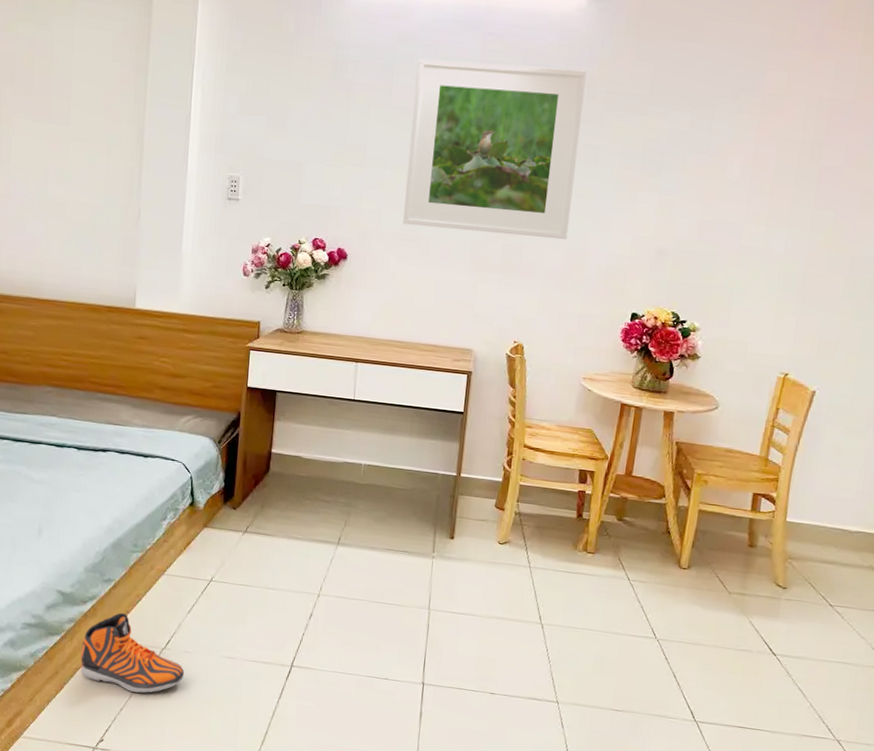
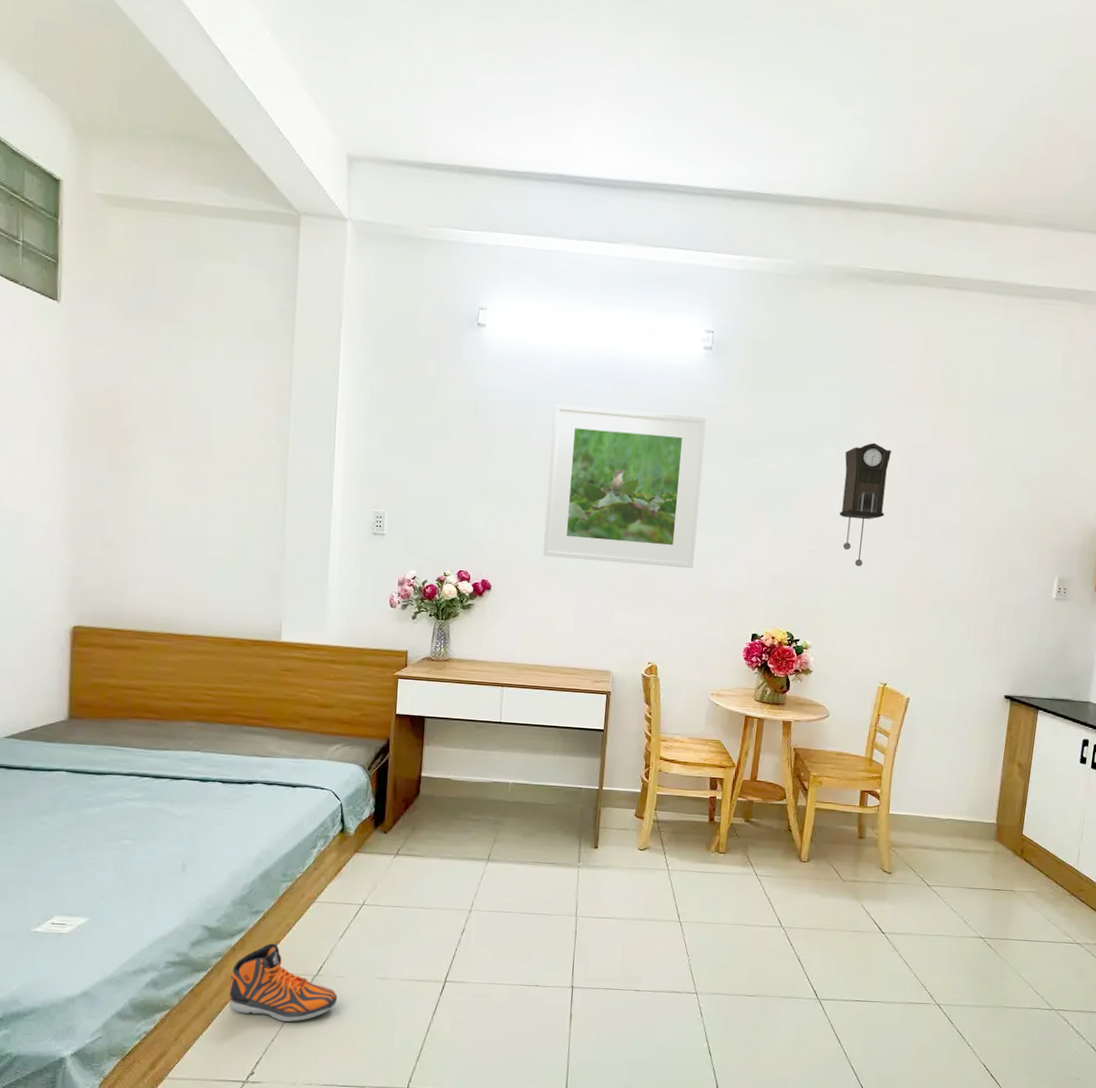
pendulum clock: none [737,97,803,240] -> present [839,442,891,567]

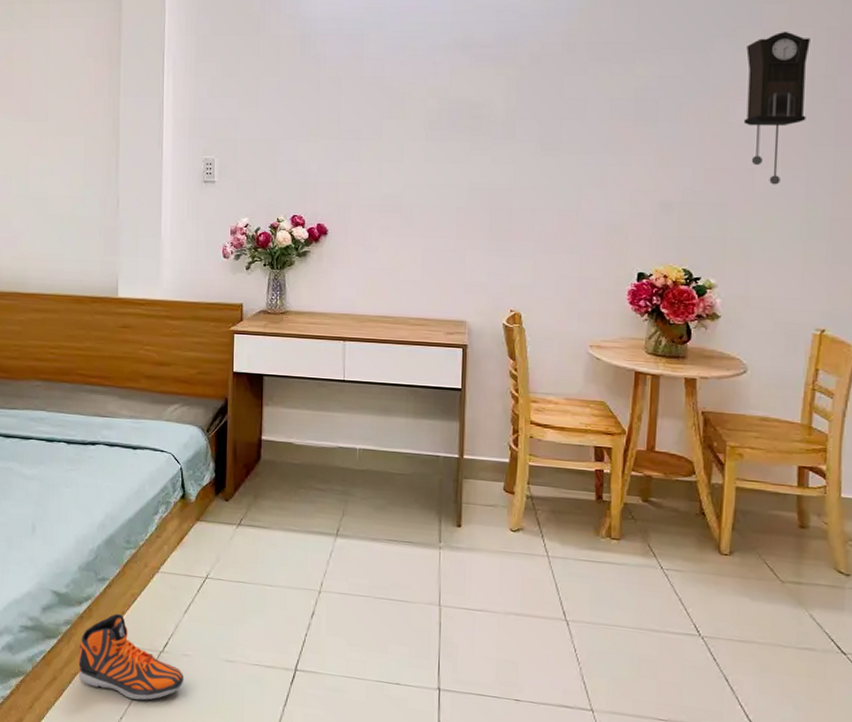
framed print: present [542,403,707,569] -> none [382,22,566,200]

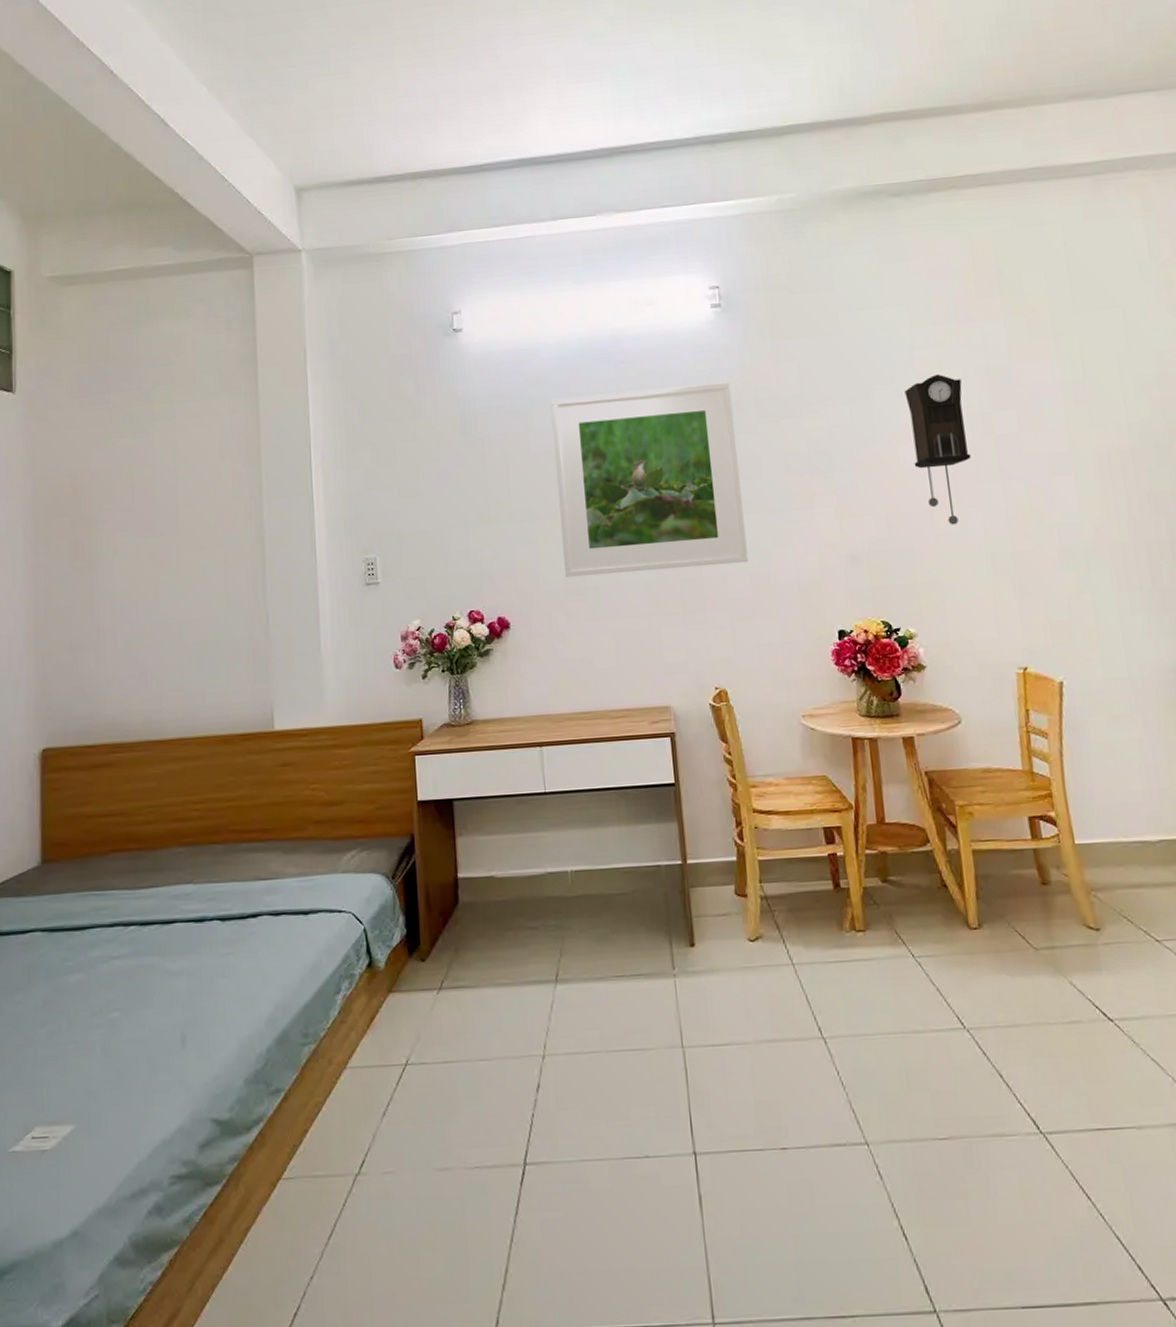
sneaker: present [77,614,184,700] -> none [249,1134,389,1248]
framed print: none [382,22,566,200] -> present [550,382,748,578]

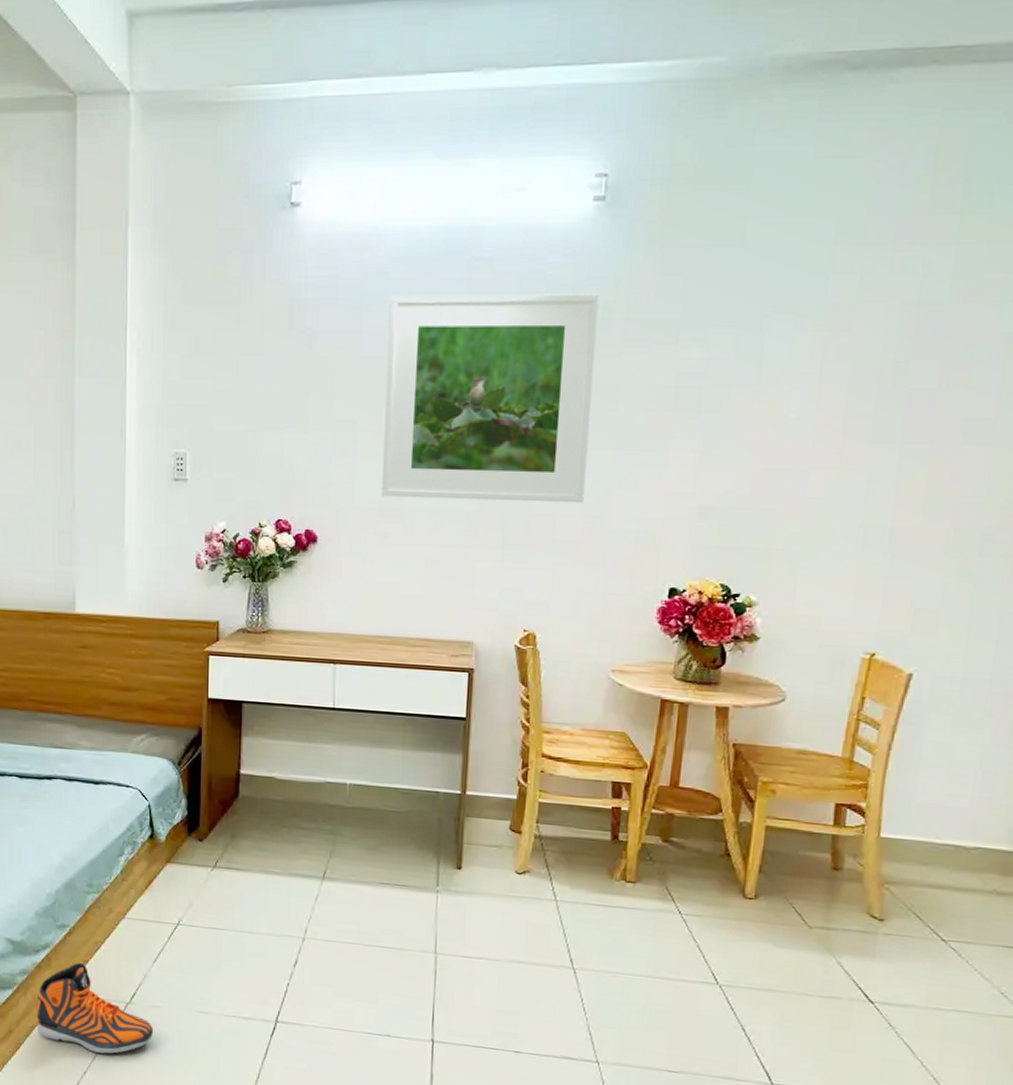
sneaker: none [249,1134,389,1248] -> present [35,963,154,1054]
pendulum clock: present [905,374,971,525] -> none [798,307,882,489]

